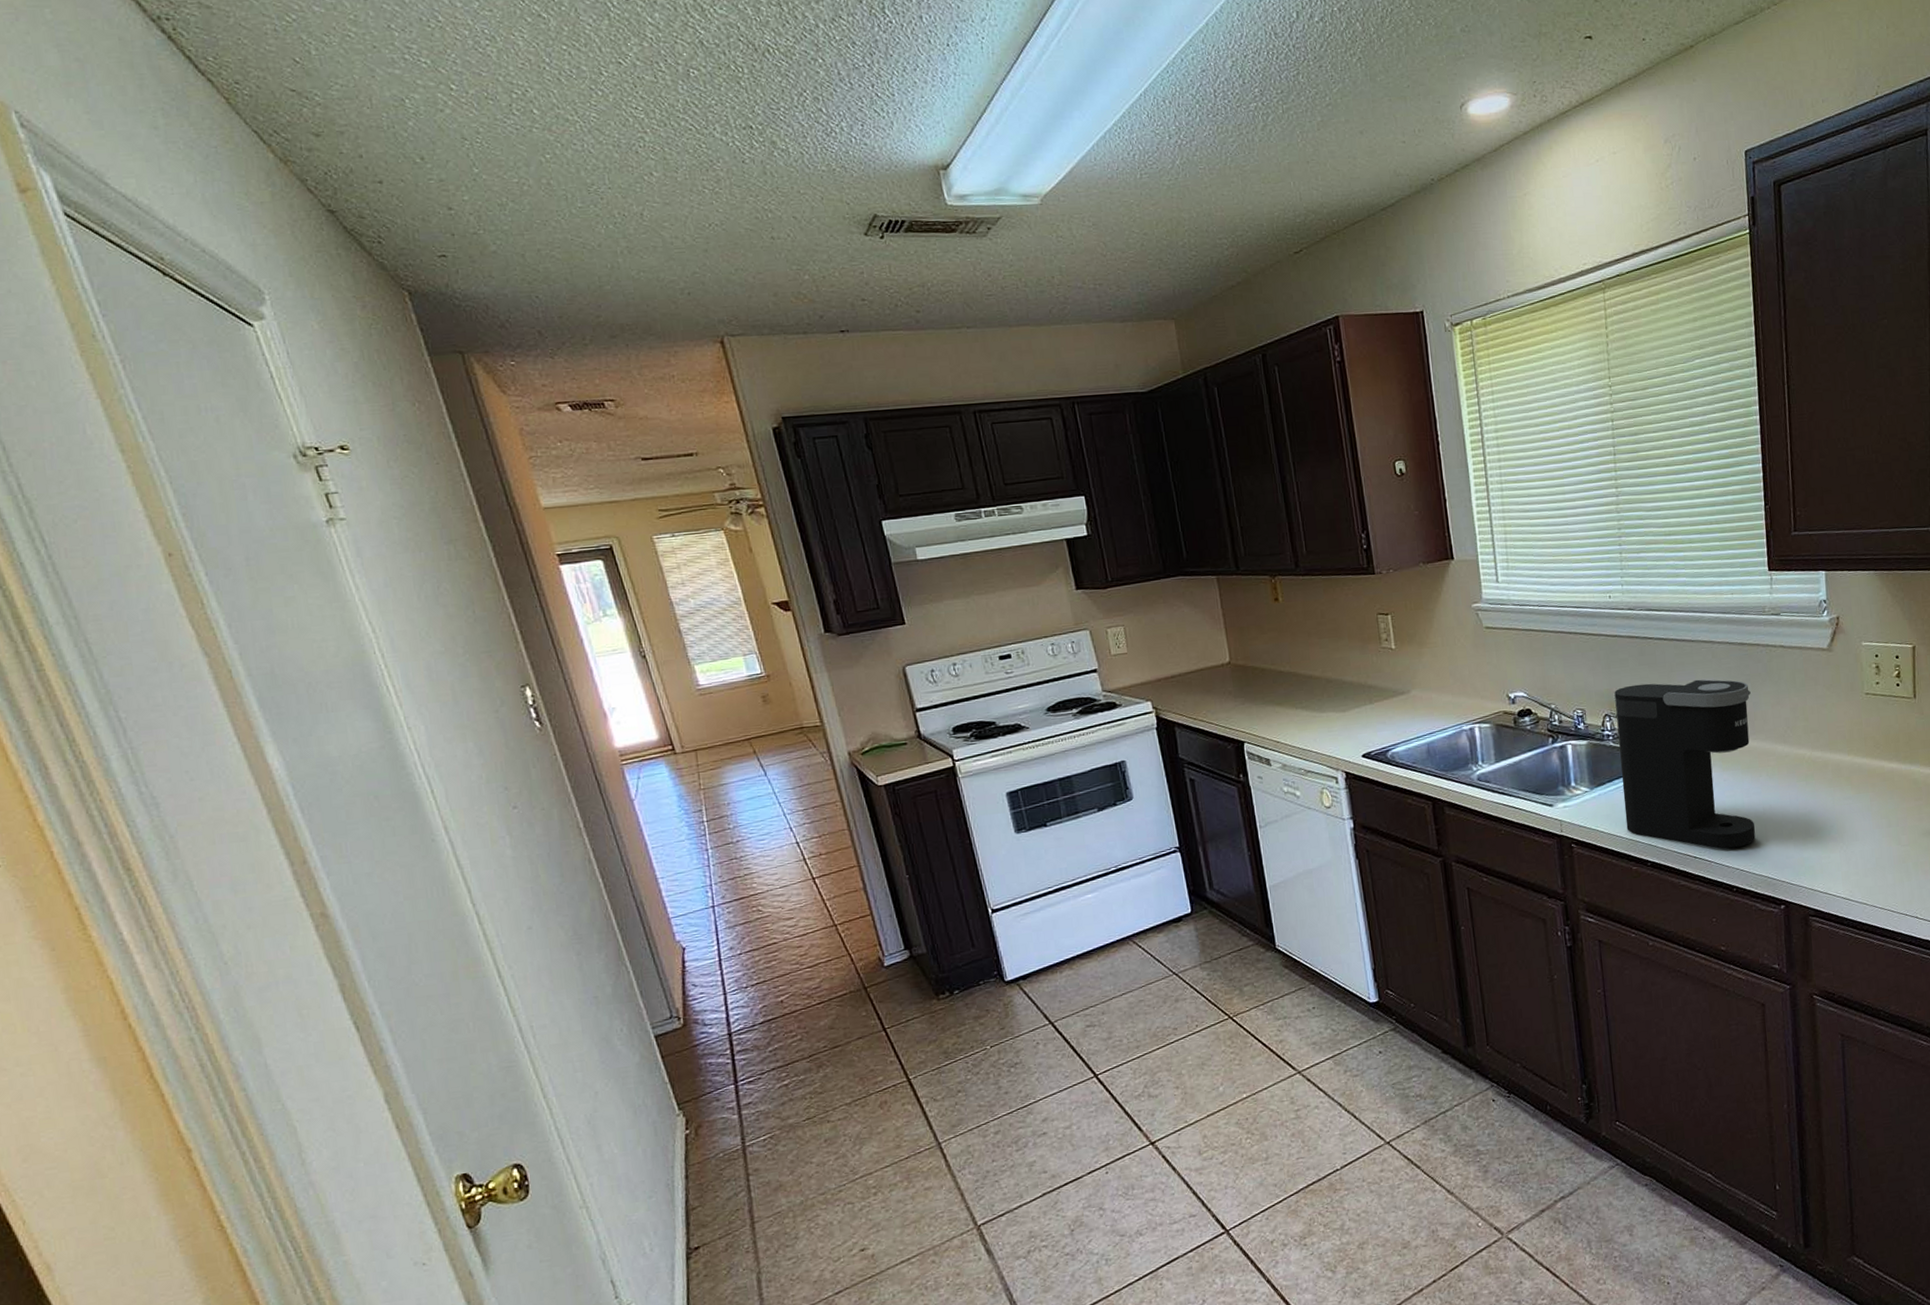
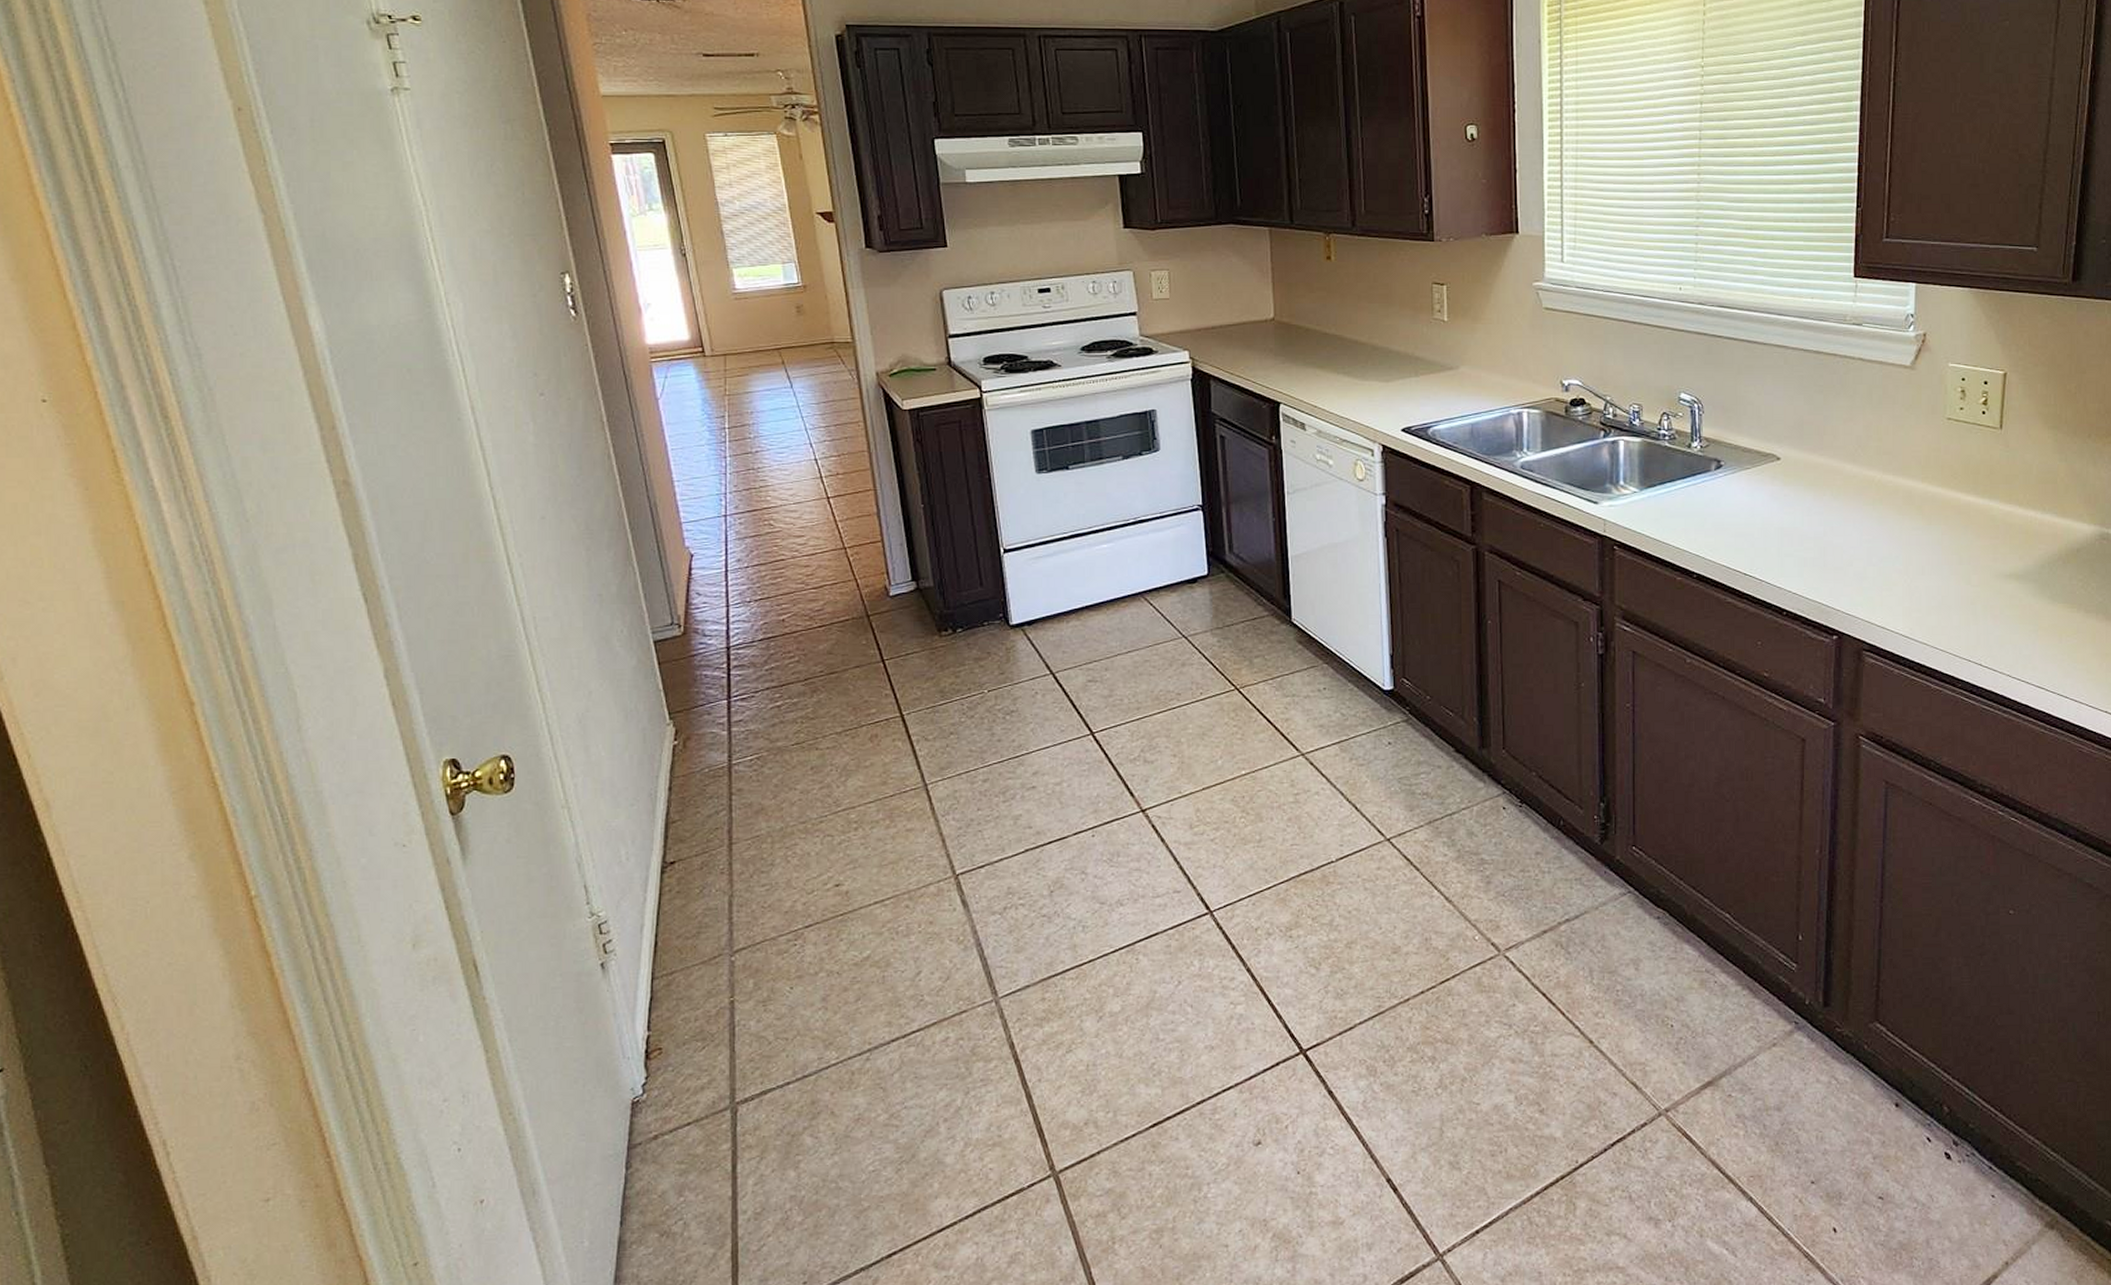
coffee maker: present [1614,679,1755,849] -> none [1674,384,1822,569]

